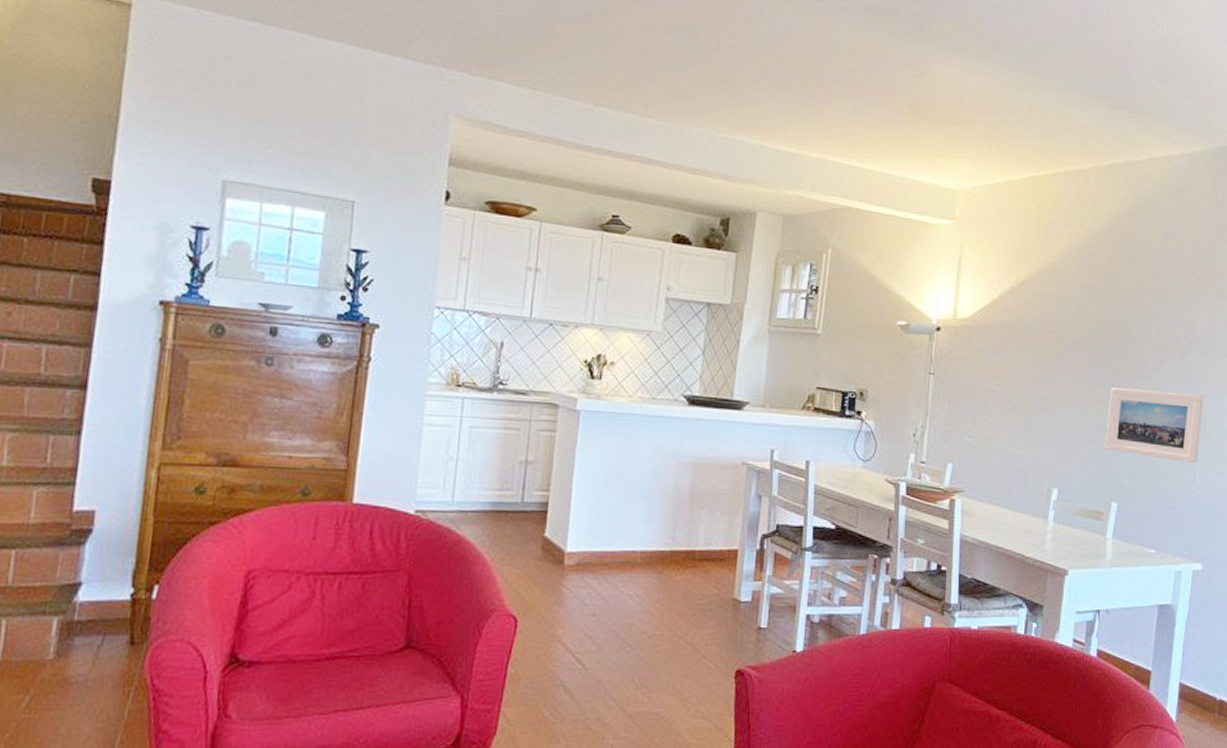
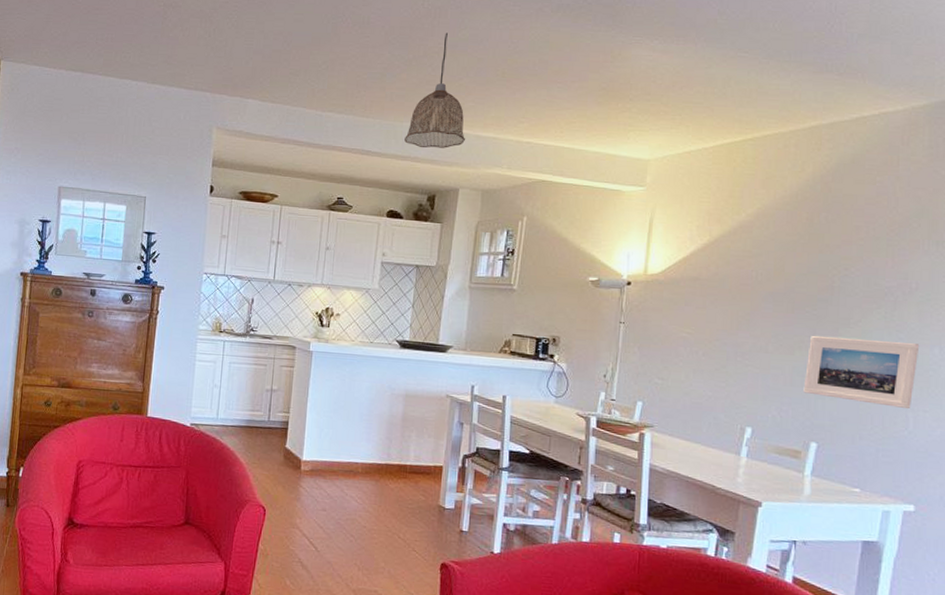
pendant lamp: none [694,23,765,162] -> present [404,33,466,148]

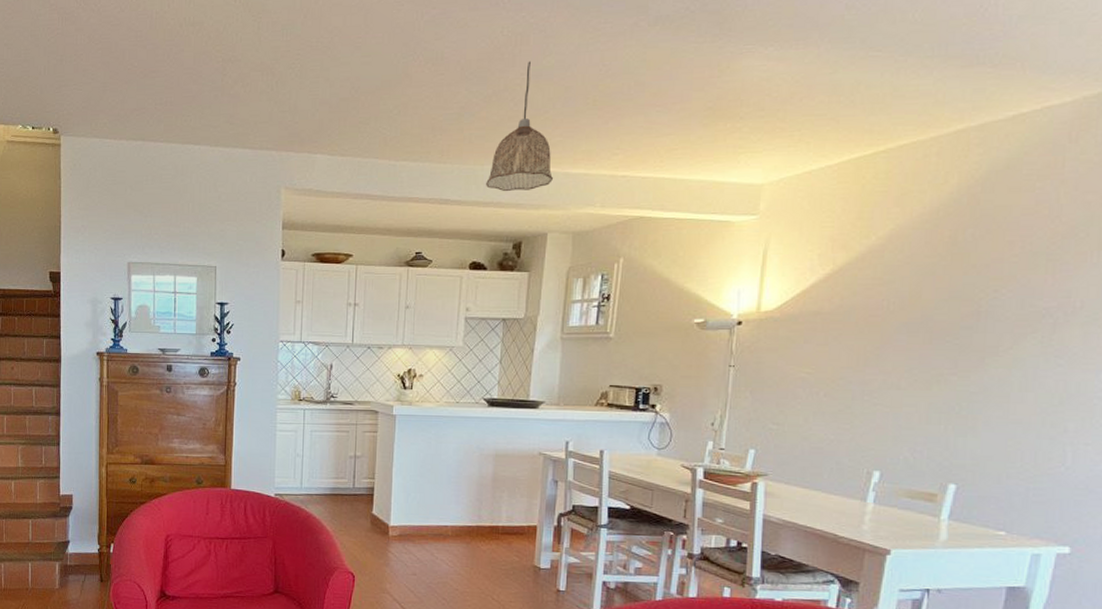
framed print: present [803,335,920,410] -> none [941,367,1083,443]

